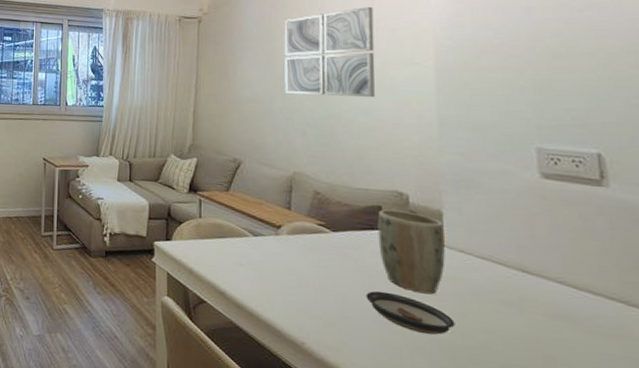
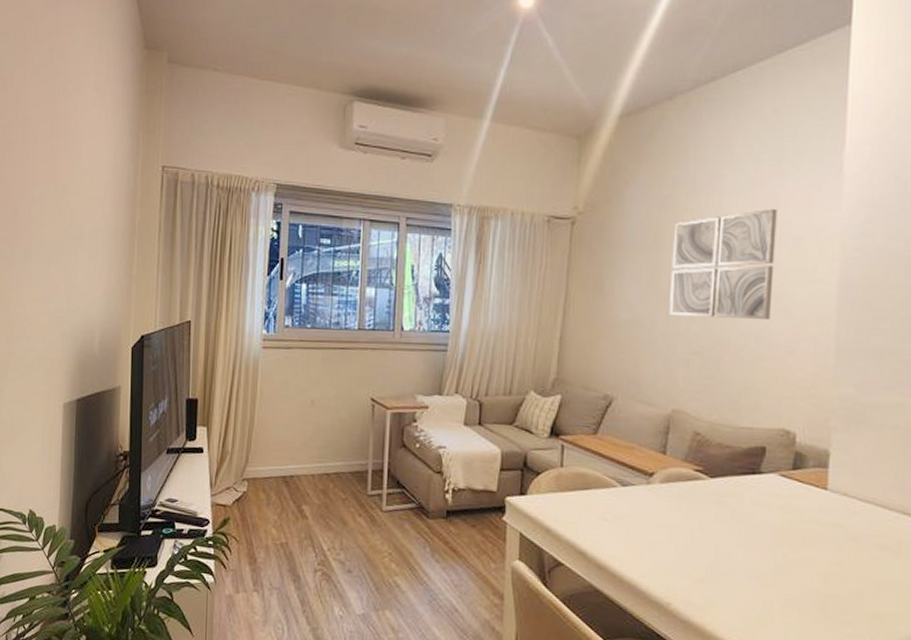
saucer: present [366,290,455,335] -> none [740,542,830,586]
plant pot: present [377,209,445,295] -> none [759,450,829,544]

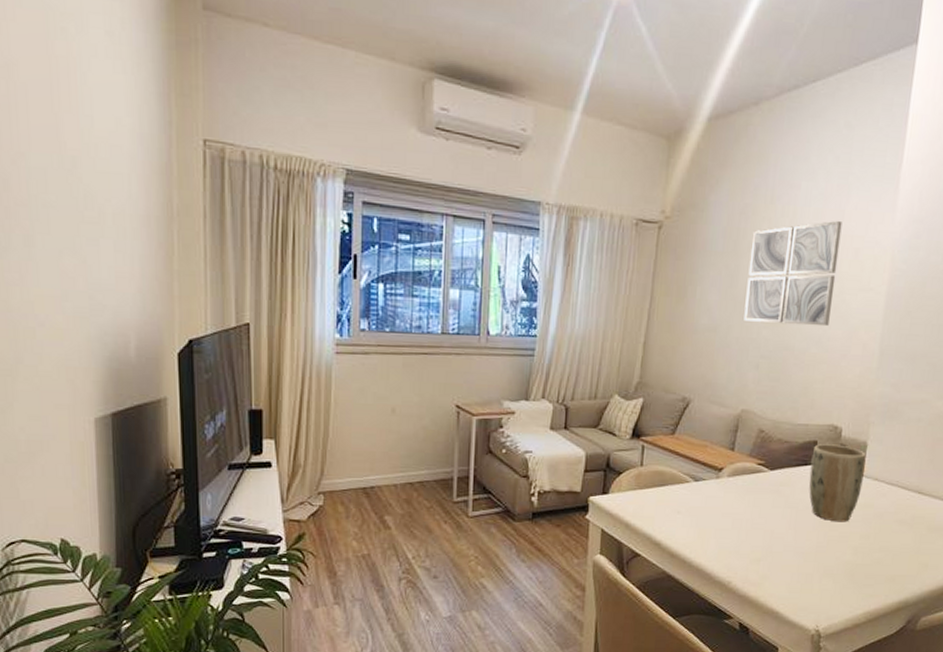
plant pot: none [759,450,829,544] -> present [809,444,866,522]

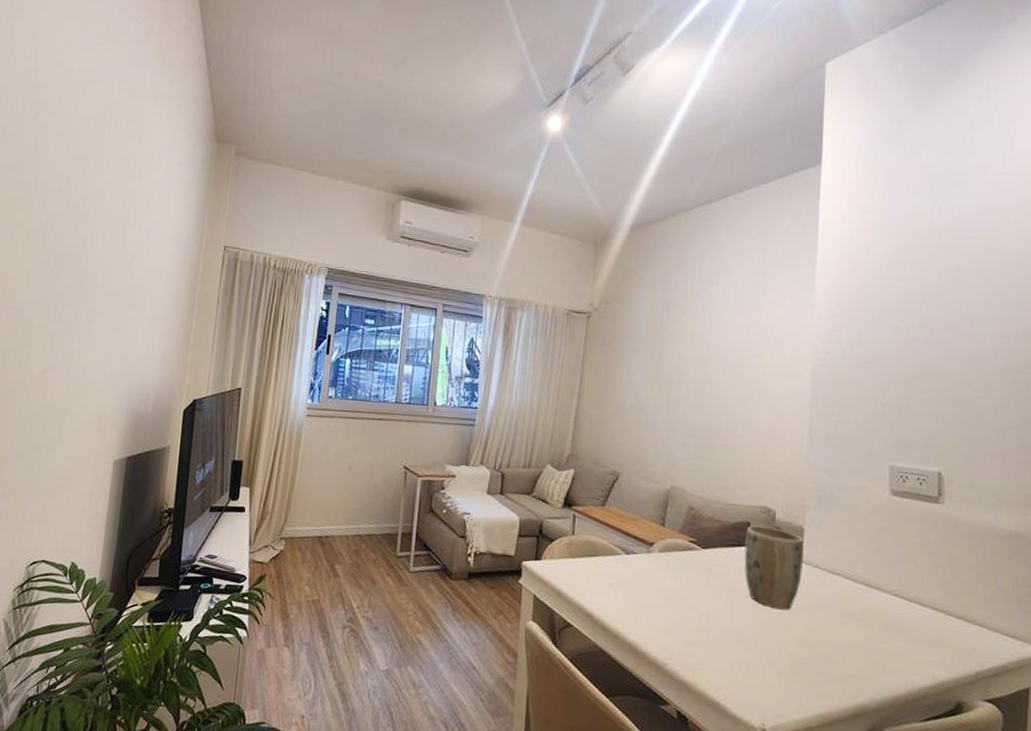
wall art: present [744,220,842,327] -> none [669,313,761,411]

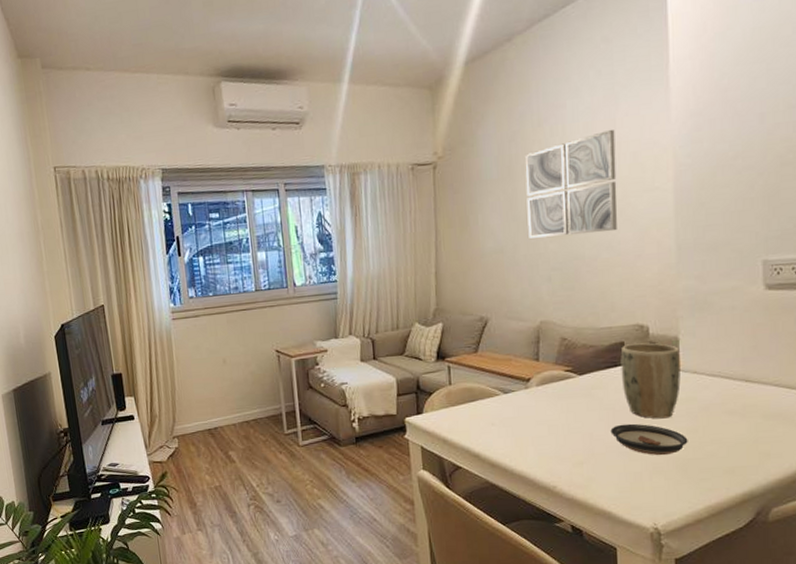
wall art: none [669,313,761,411] -> present [525,129,617,238]
saucer: none [727,608,805,650] -> present [610,423,688,455]

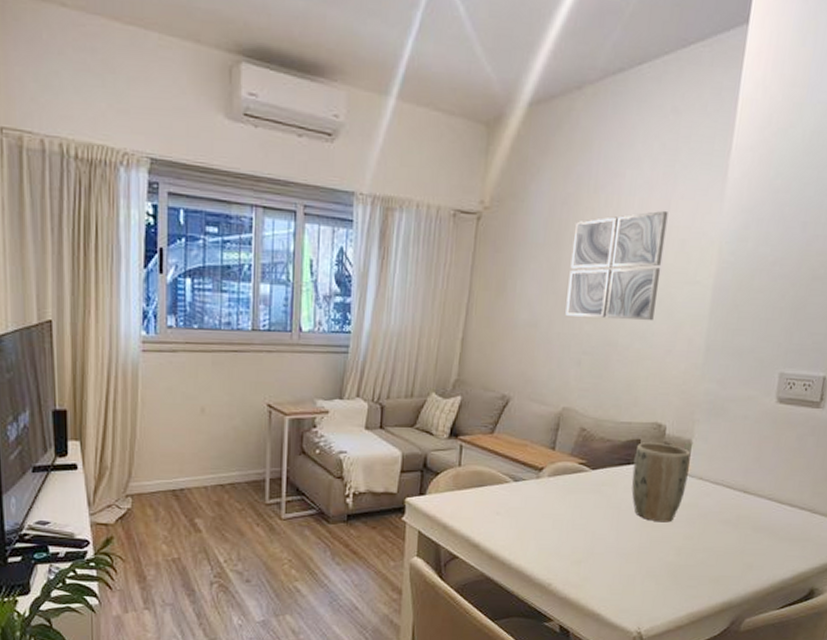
saucer: present [610,423,688,455] -> none [612,524,683,559]

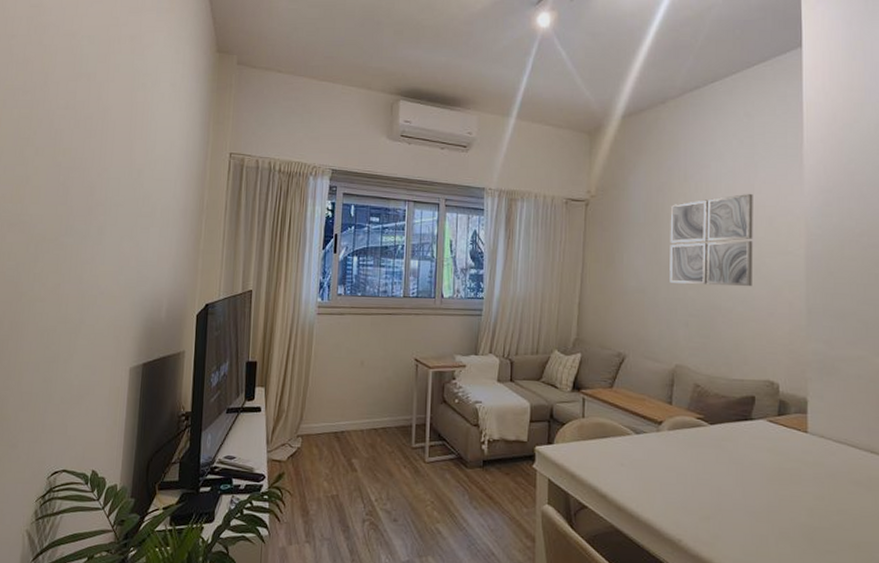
plant pot: present [631,442,691,523] -> none [751,399,808,481]

